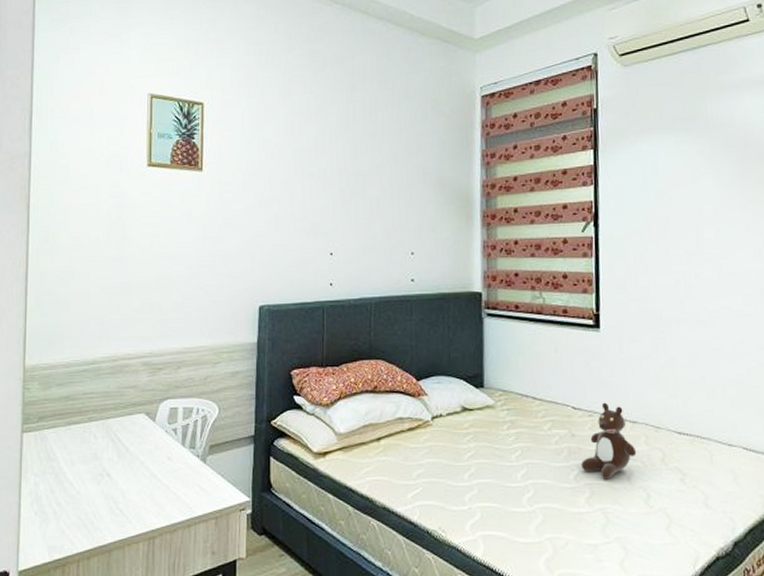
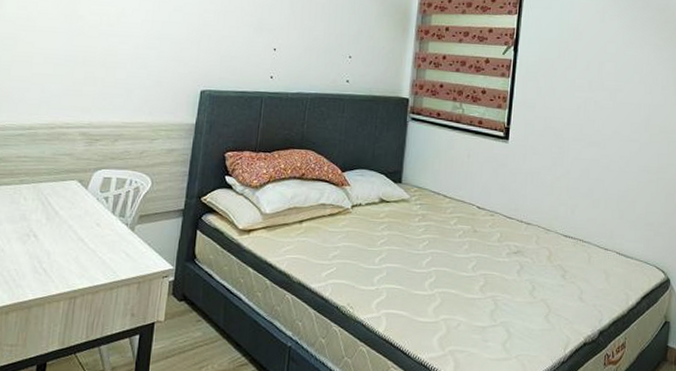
stuffed animal: present [581,402,637,480] -> none [479,204,528,272]

